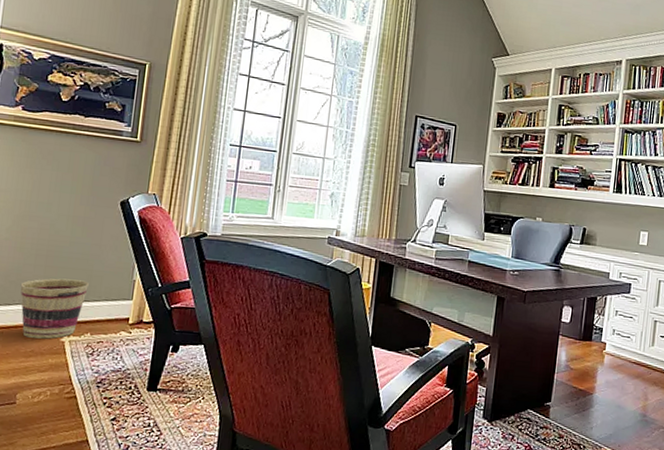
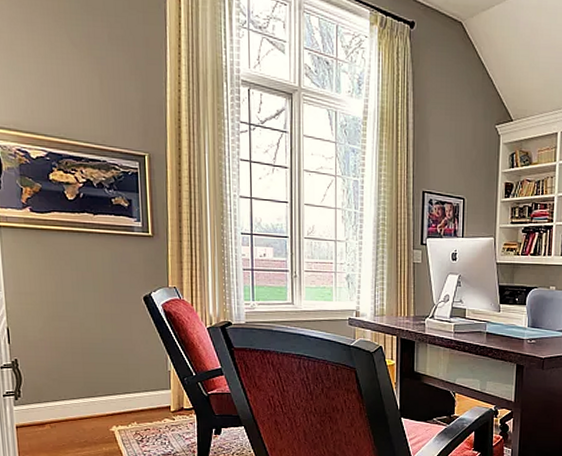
basket: present [20,278,89,339] -> none [63,373,127,430]

